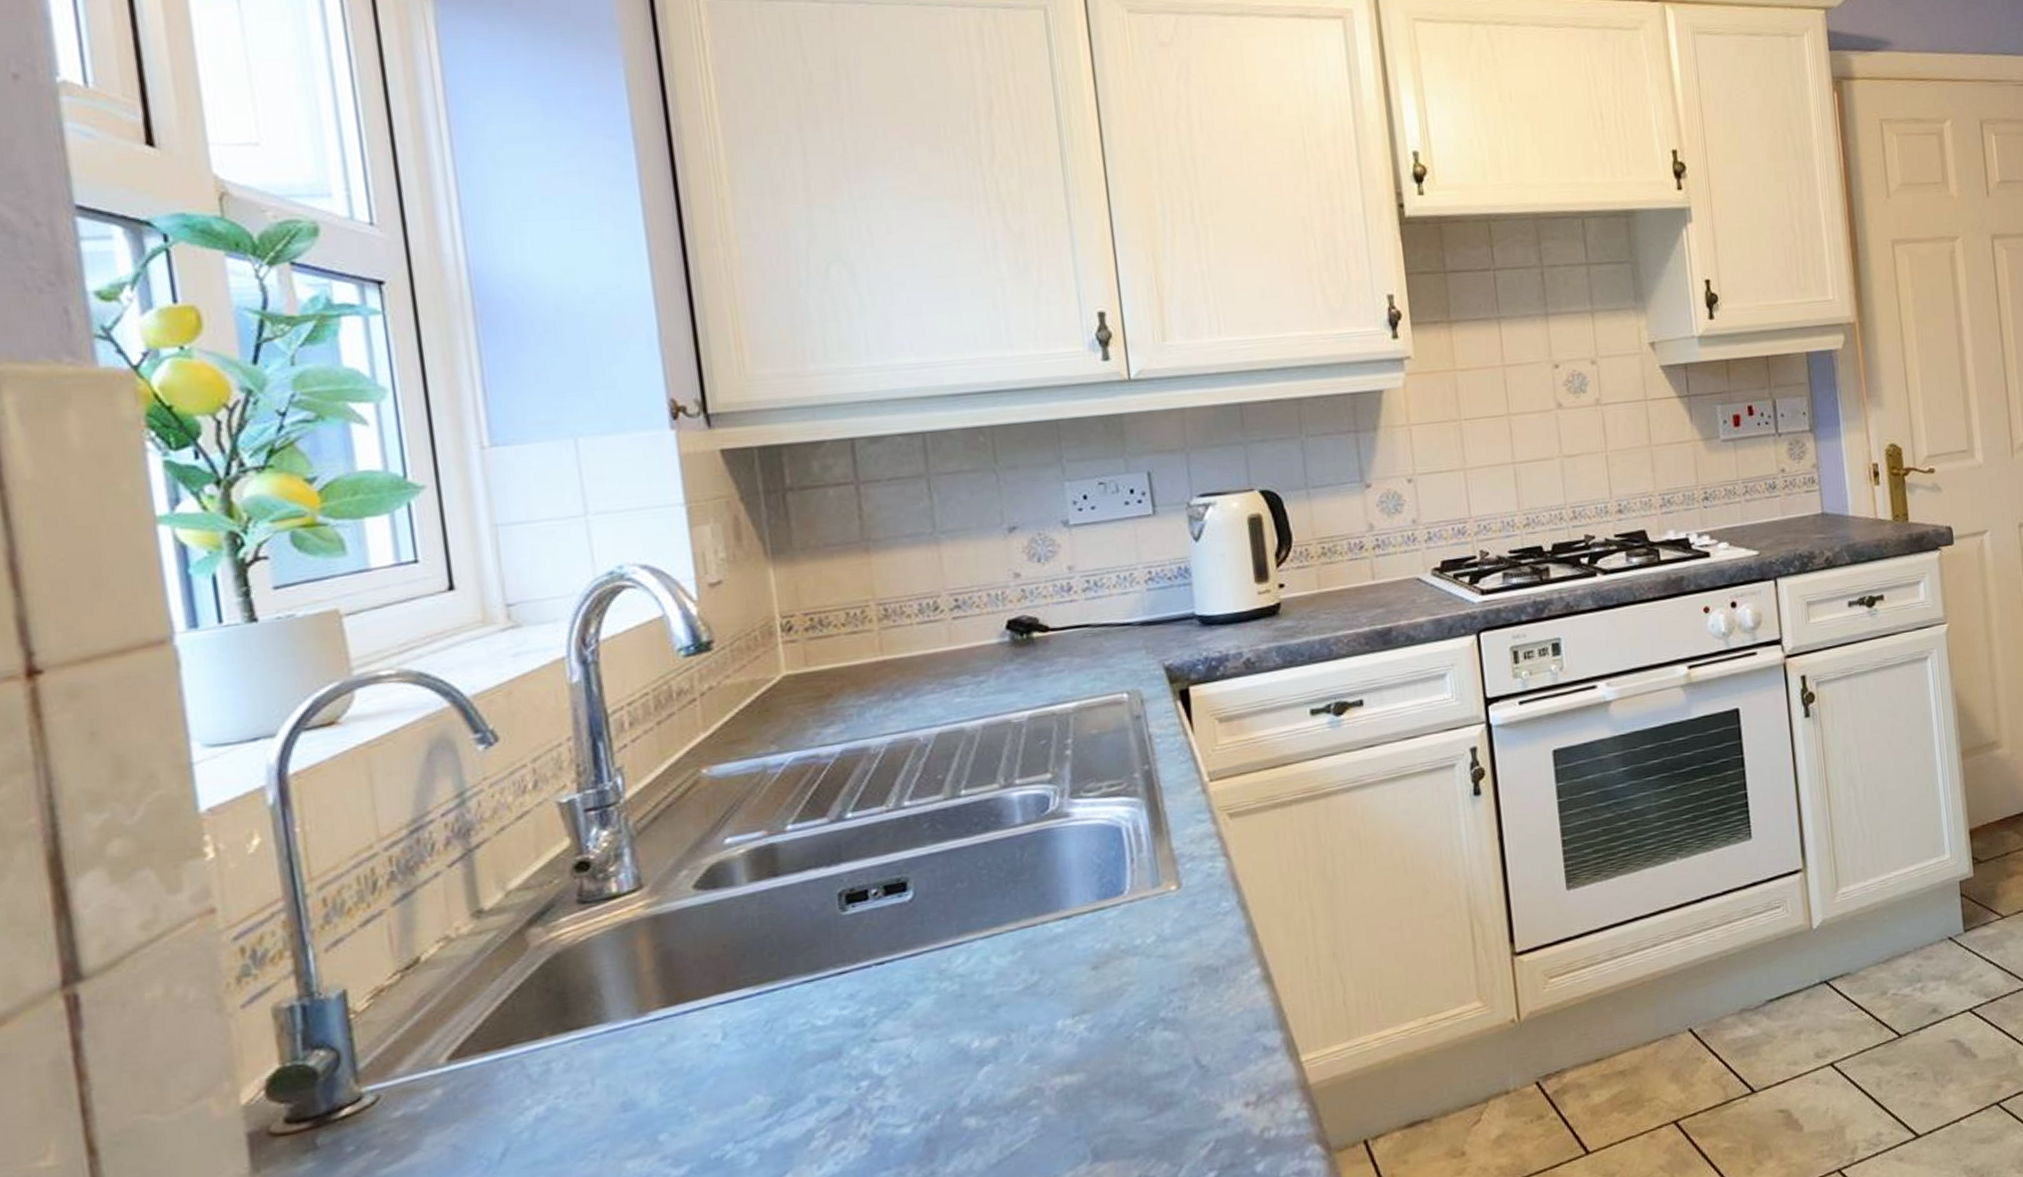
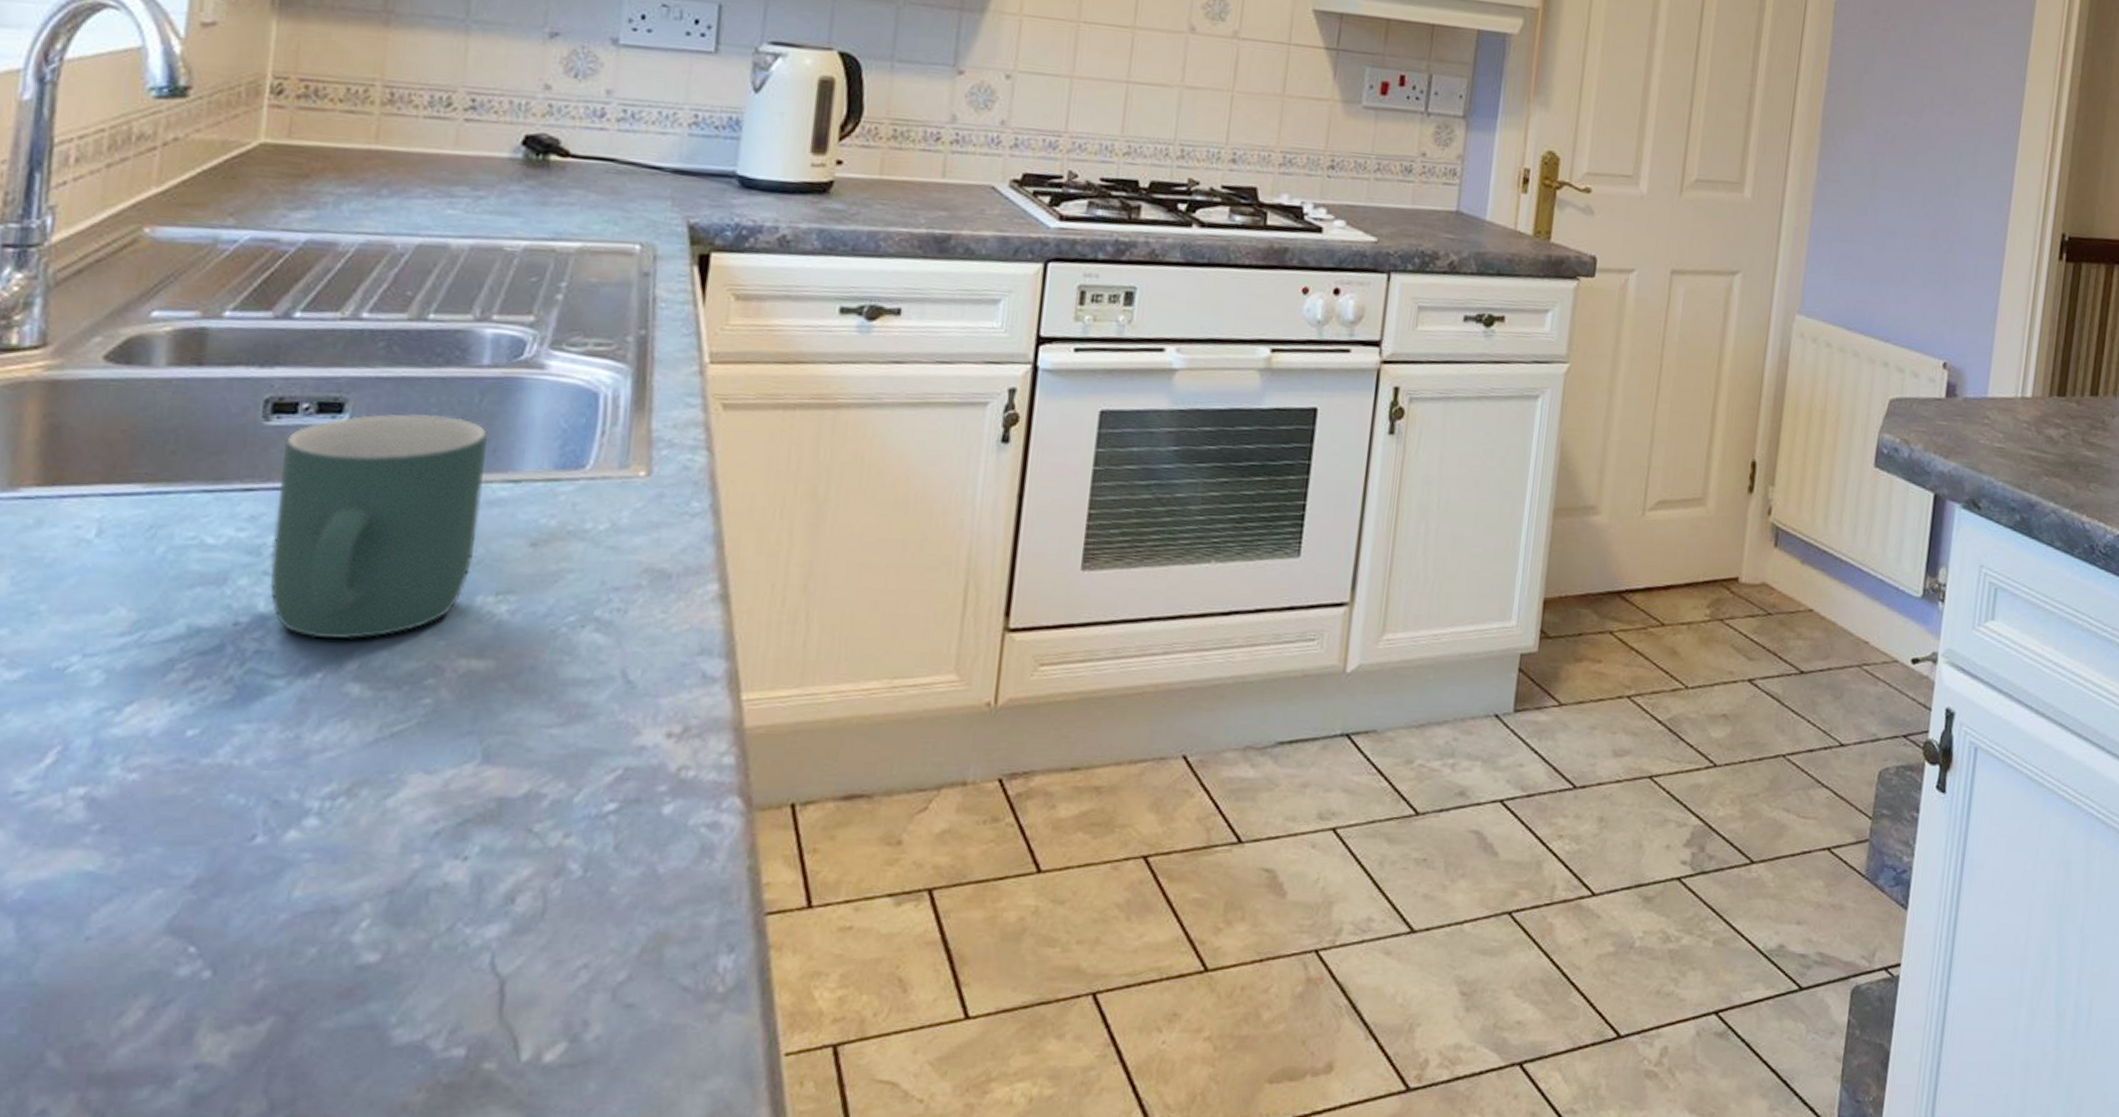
mug: none [864,874,1047,1086] -> present [269,414,487,639]

